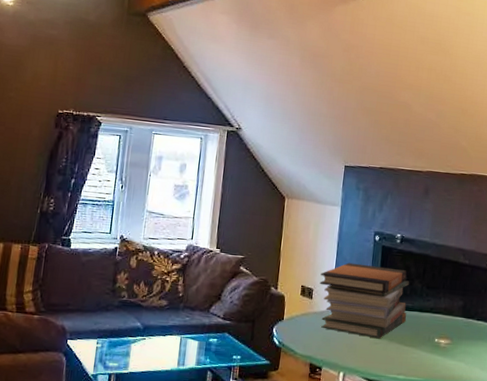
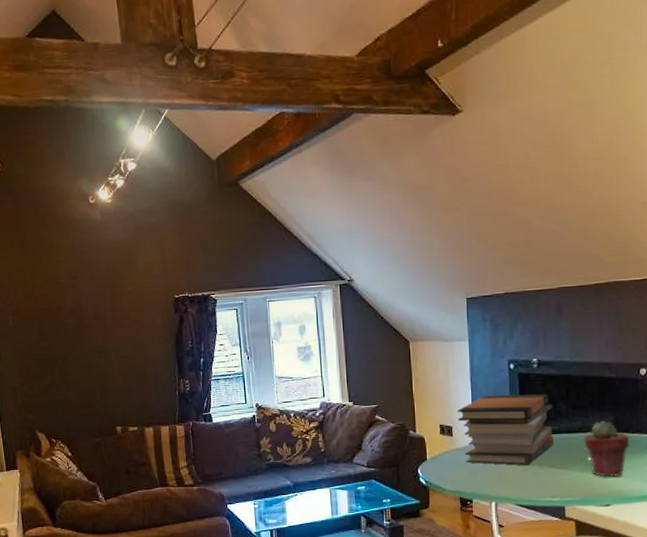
potted succulent: none [433,304,474,361] -> present [584,420,630,477]

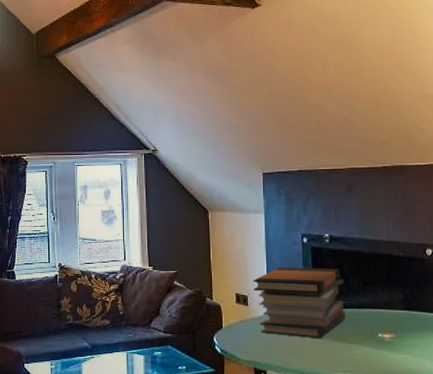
potted succulent: present [584,420,630,477] -> none [374,297,418,354]

